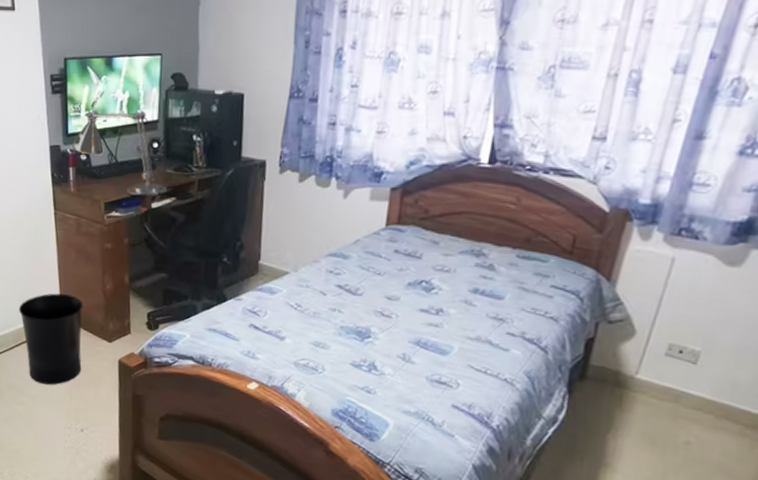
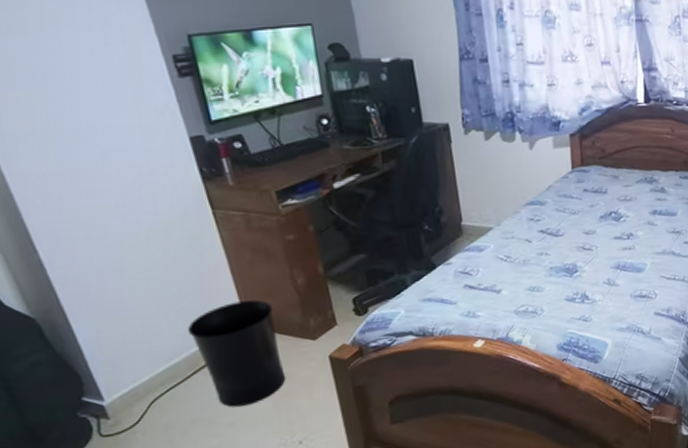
desk lamp: present [72,111,171,198] -> none [219,87,353,180]

